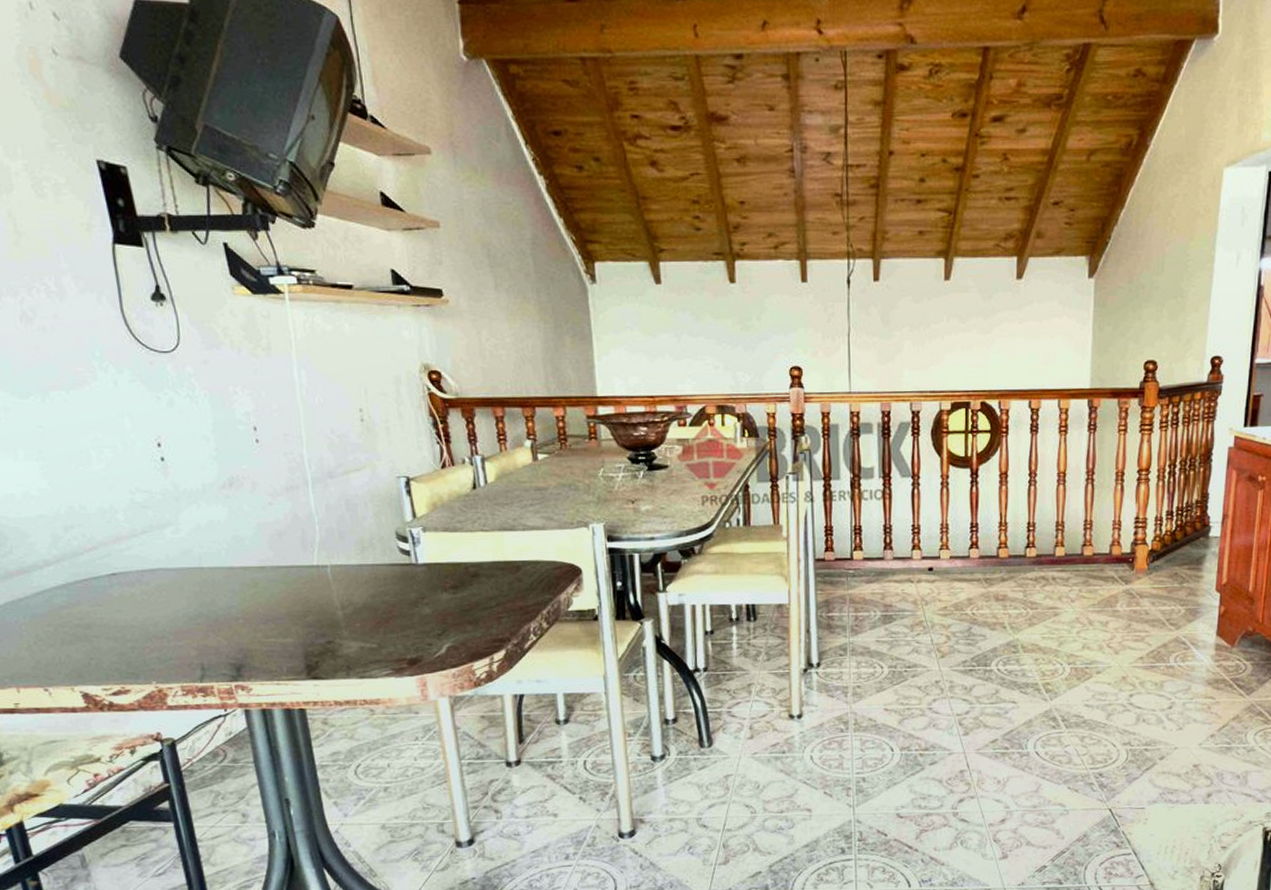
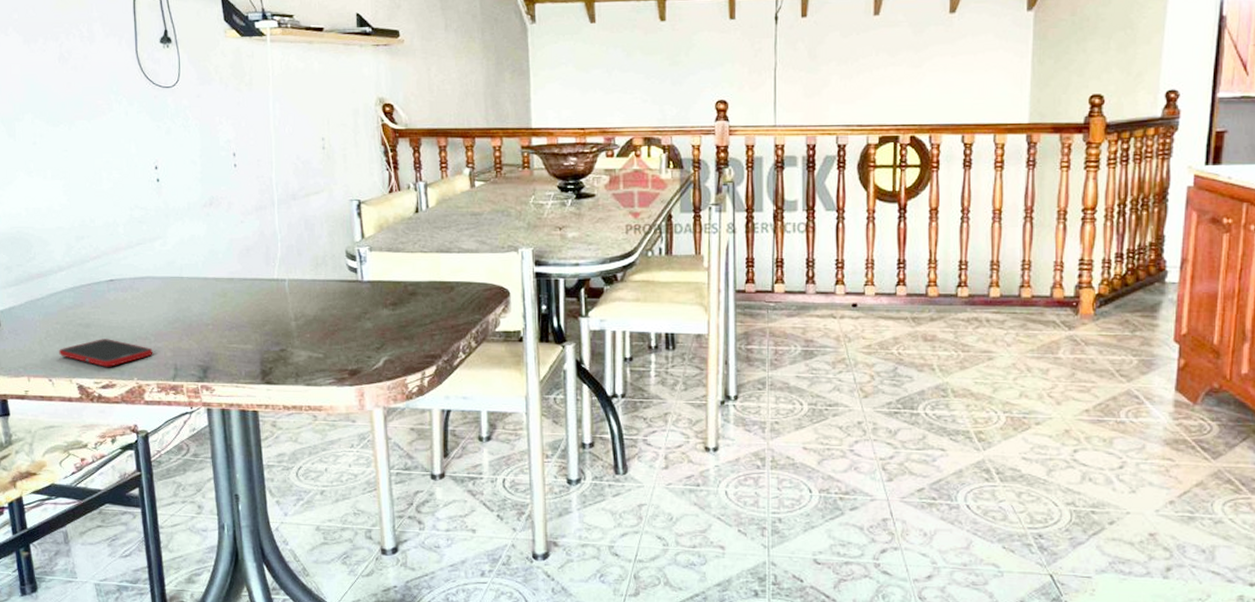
cell phone: none [54,640,173,672] -> present [59,339,153,367]

